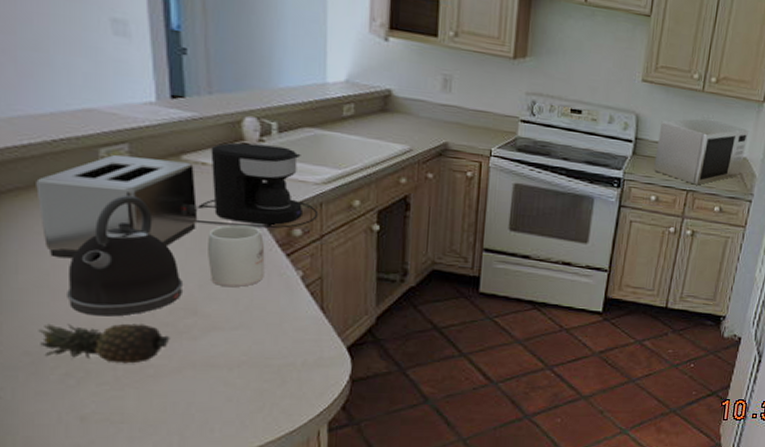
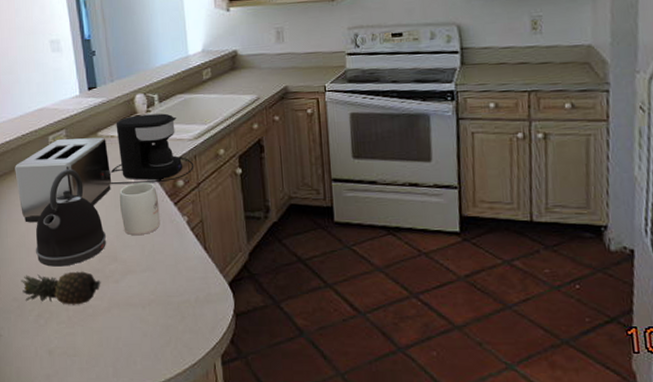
microwave: present [654,118,750,185] -> none [484,12,588,84]

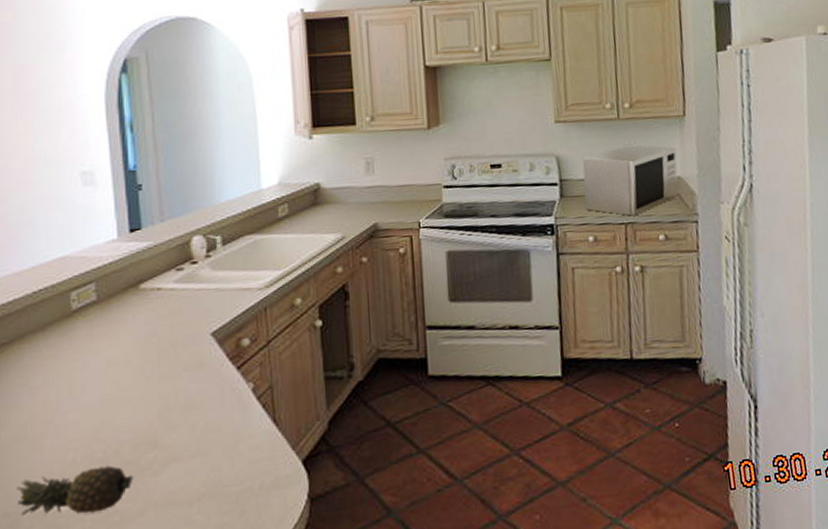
toaster: present [15,137,112,223] -> none [18,290,156,408]
kettle: present [35,168,107,267] -> none [40,332,145,464]
coffee maker: present [111,113,194,185] -> none [154,258,264,350]
mug: present [119,182,160,236] -> none [165,343,218,413]
microwave: none [484,12,588,84] -> present [582,144,678,217]

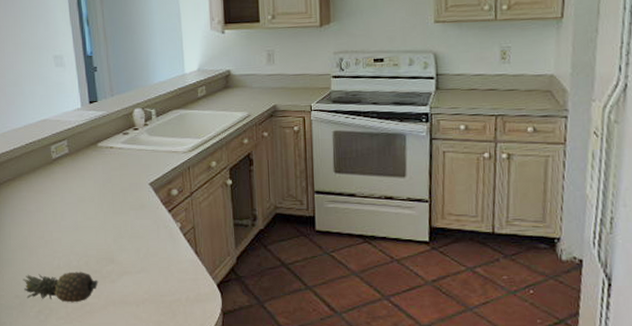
microwave: present [582,144,678,217] -> none [458,44,552,109]

